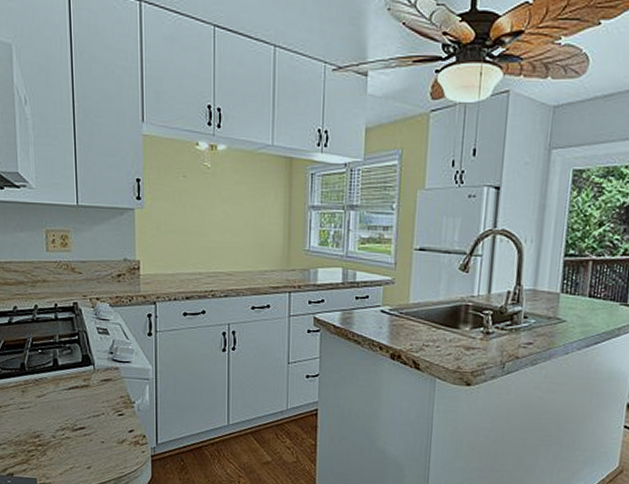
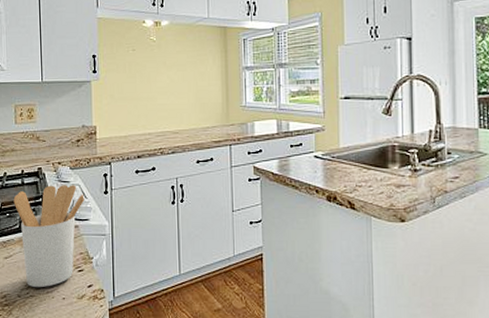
utensil holder: none [46,322,126,430] -> present [13,185,85,288]

